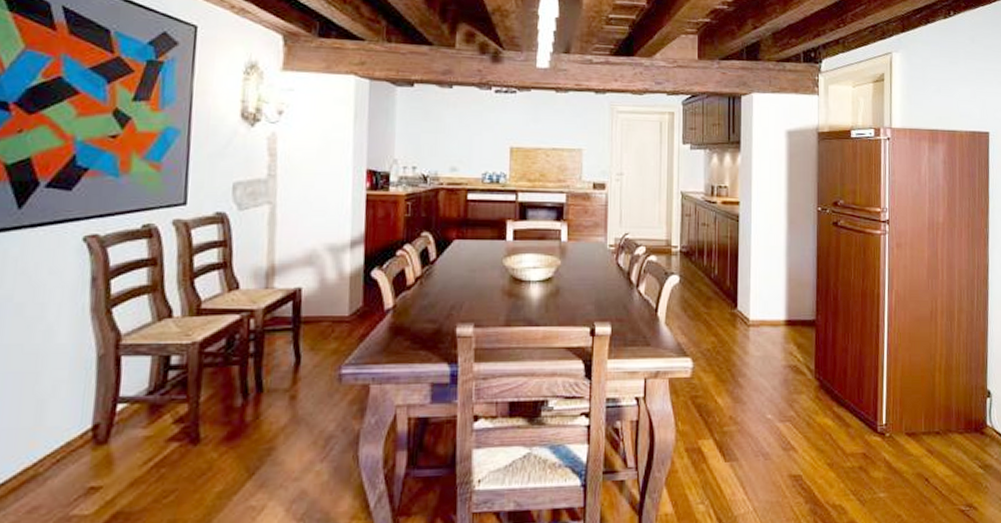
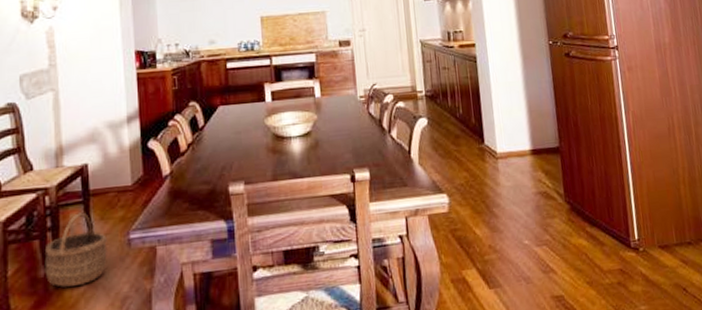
wicker basket: none [242,340,316,419] -> present [44,212,107,287]

